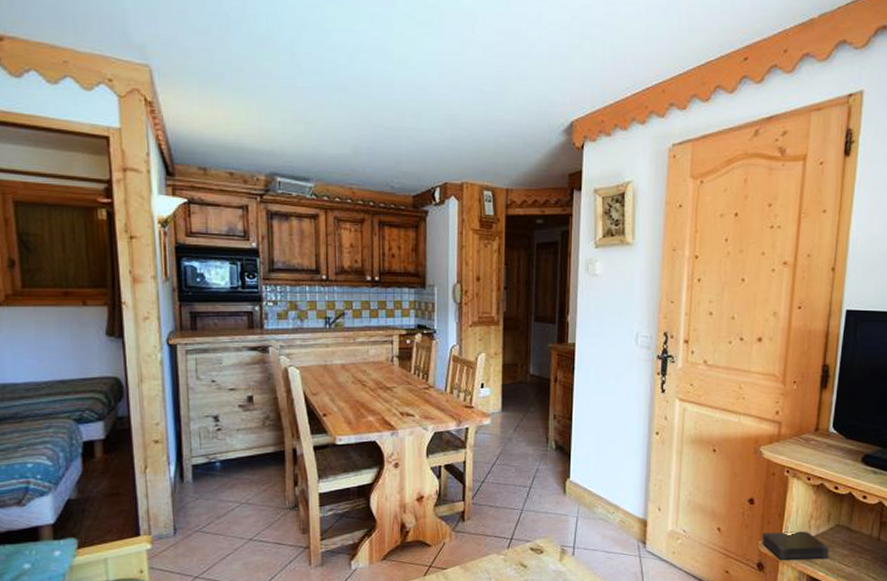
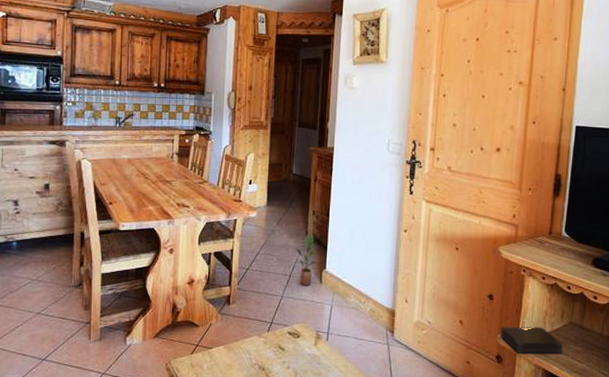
potted plant: none [535,441,560,498] -> present [295,234,317,286]

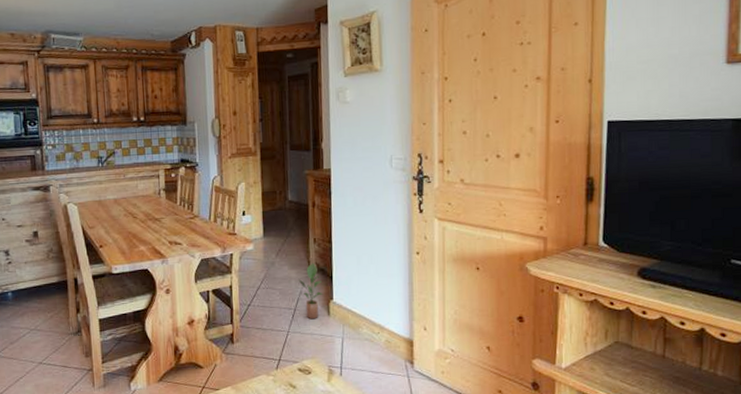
game console: present [501,327,563,355] -> none [535,349,609,379]

